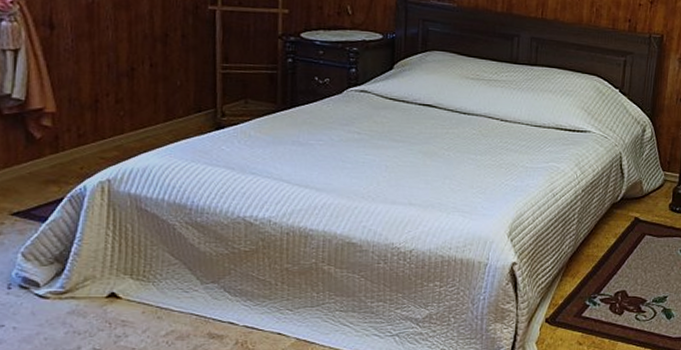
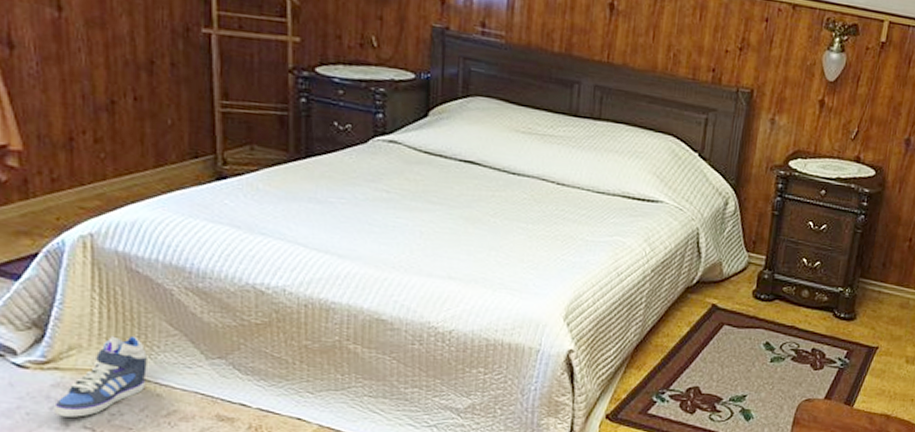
sneaker: none [69,266,151,340] -> present [54,335,147,417]

